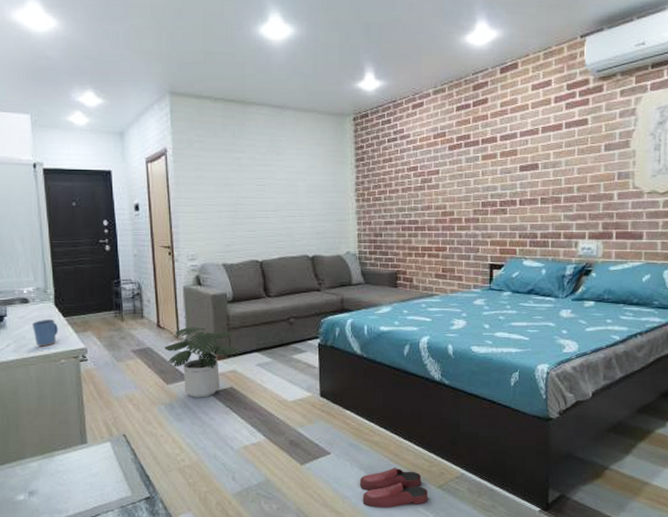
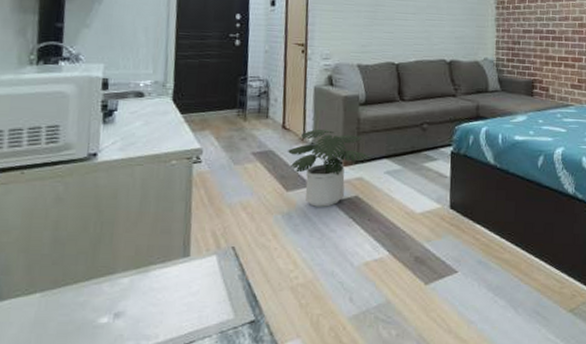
mug: present [32,319,58,347] -> none [144,115,173,146]
slippers: present [359,467,429,508] -> none [486,288,559,335]

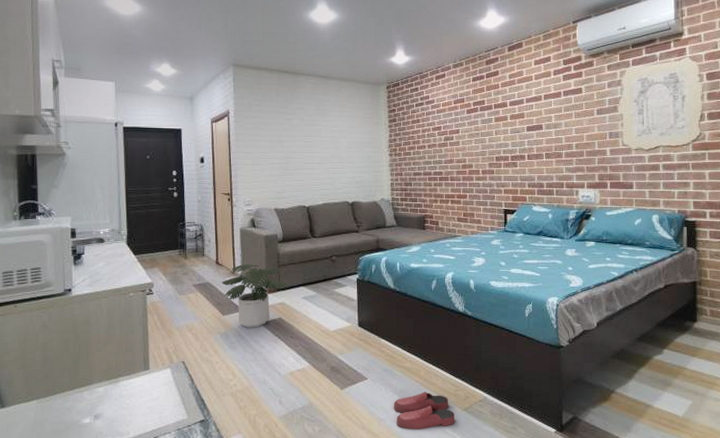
slippers: none [486,288,559,335] -> present [393,391,455,430]

